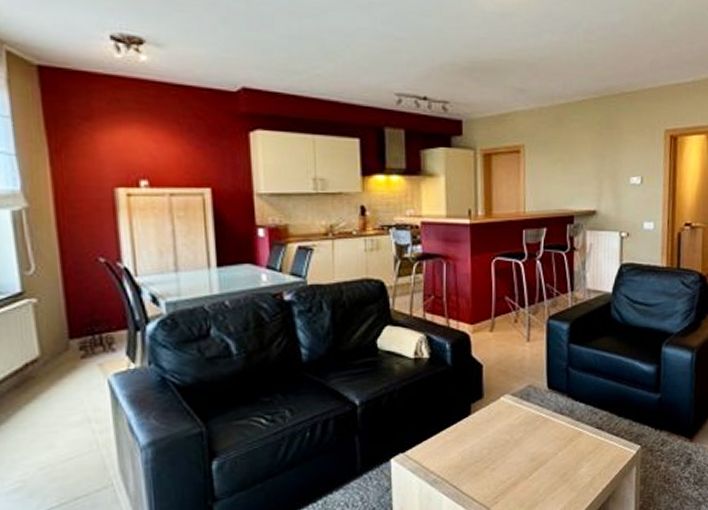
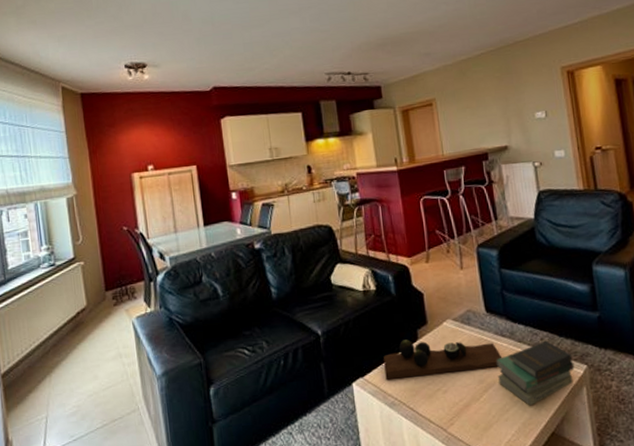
decorative tray: none [429,414,558,456] -> present [383,339,503,380]
books: none [549,420,629,485] -> present [496,340,575,406]

